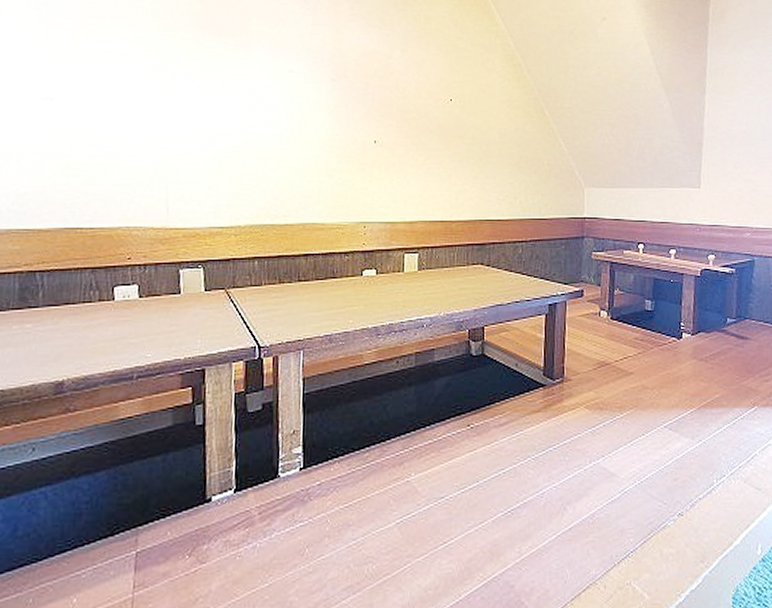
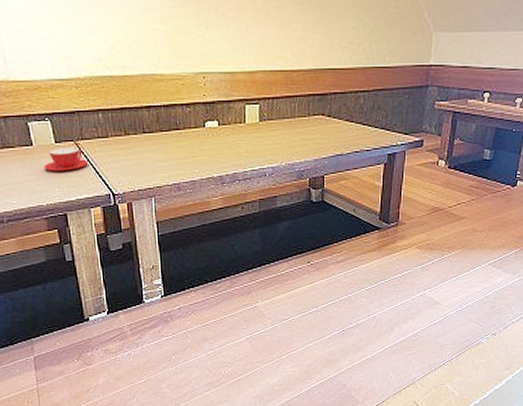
teacup: none [188,296,236,321] -> present [44,147,88,171]

